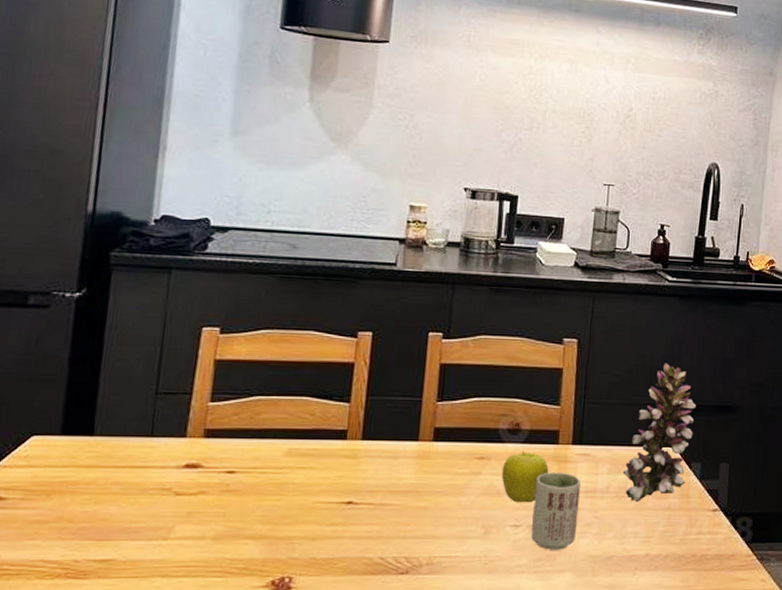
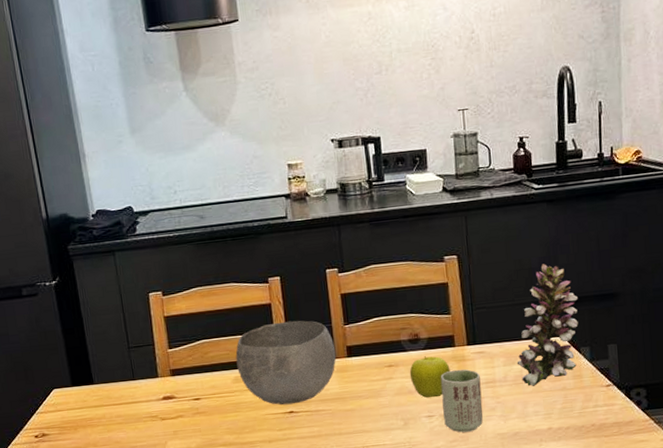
bowl: none [293,387,421,493] -> present [235,320,336,405]

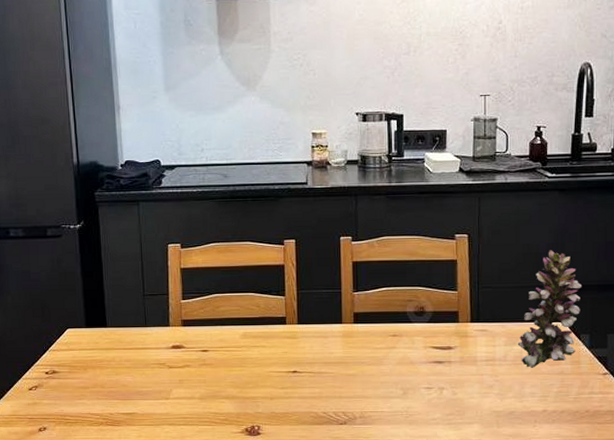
bowl: present [235,320,336,405] -> none [246,283,343,364]
fruit: present [409,356,450,398] -> none [412,329,452,370]
cup: present [440,369,483,433] -> none [442,345,481,407]

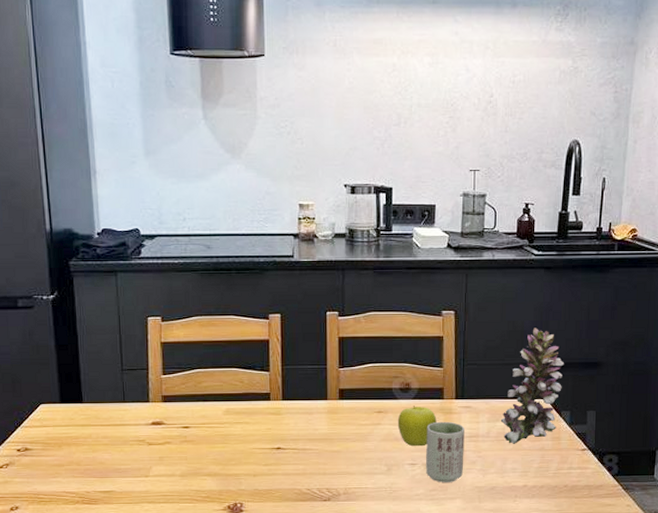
fruit: none [412,329,452,370] -> present [397,406,437,447]
cup: none [442,345,481,407] -> present [426,421,464,482]

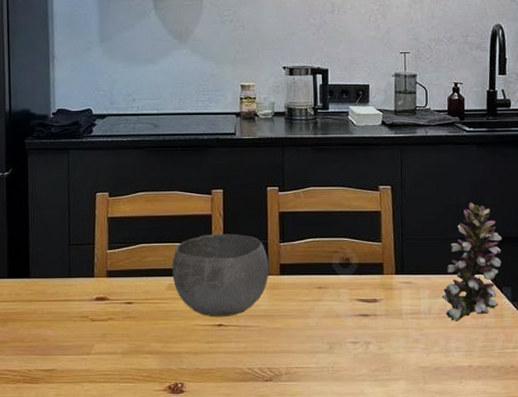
bowl: none [229,359,328,441] -> present [172,233,269,318]
fruit: present [397,406,437,447] -> none [338,281,378,324]
cup: present [426,421,464,482] -> none [367,297,407,362]

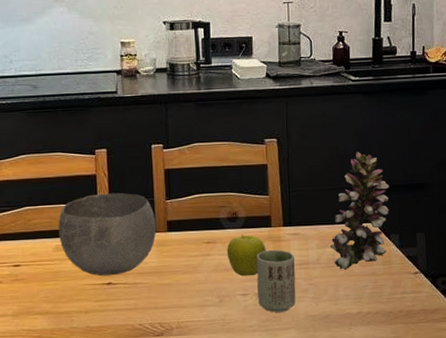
fruit: none [338,281,378,324] -> present [226,235,266,277]
cup: none [367,297,407,362] -> present [256,249,296,312]

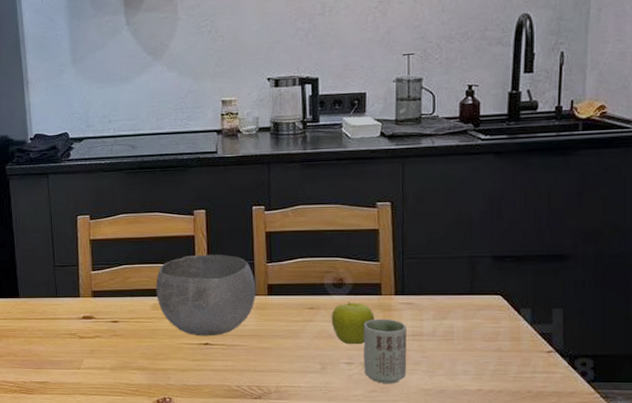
flower: present [330,152,389,271] -> none [447,218,521,345]

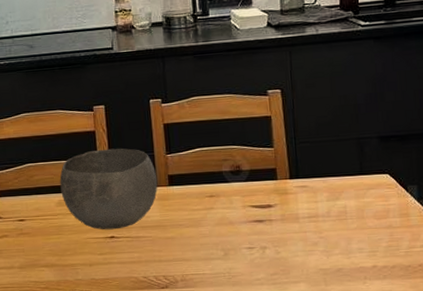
fruit: present [331,302,375,345] -> none [230,188,272,230]
cup: present [363,318,407,384] -> none [261,202,305,266]

